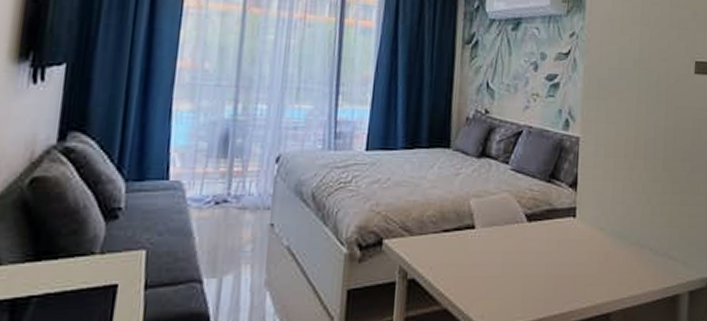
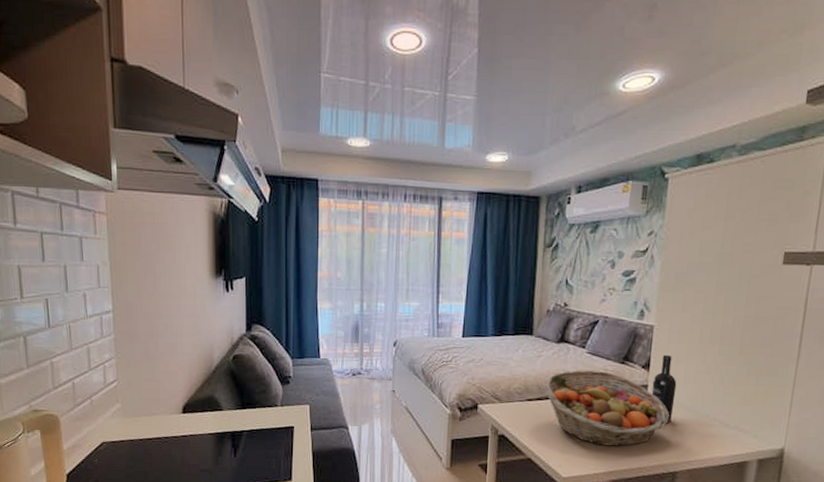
fruit basket: none [462,190,600,286] -> present [544,369,670,447]
wine bottle: none [580,170,605,252] -> present [651,354,677,423]

